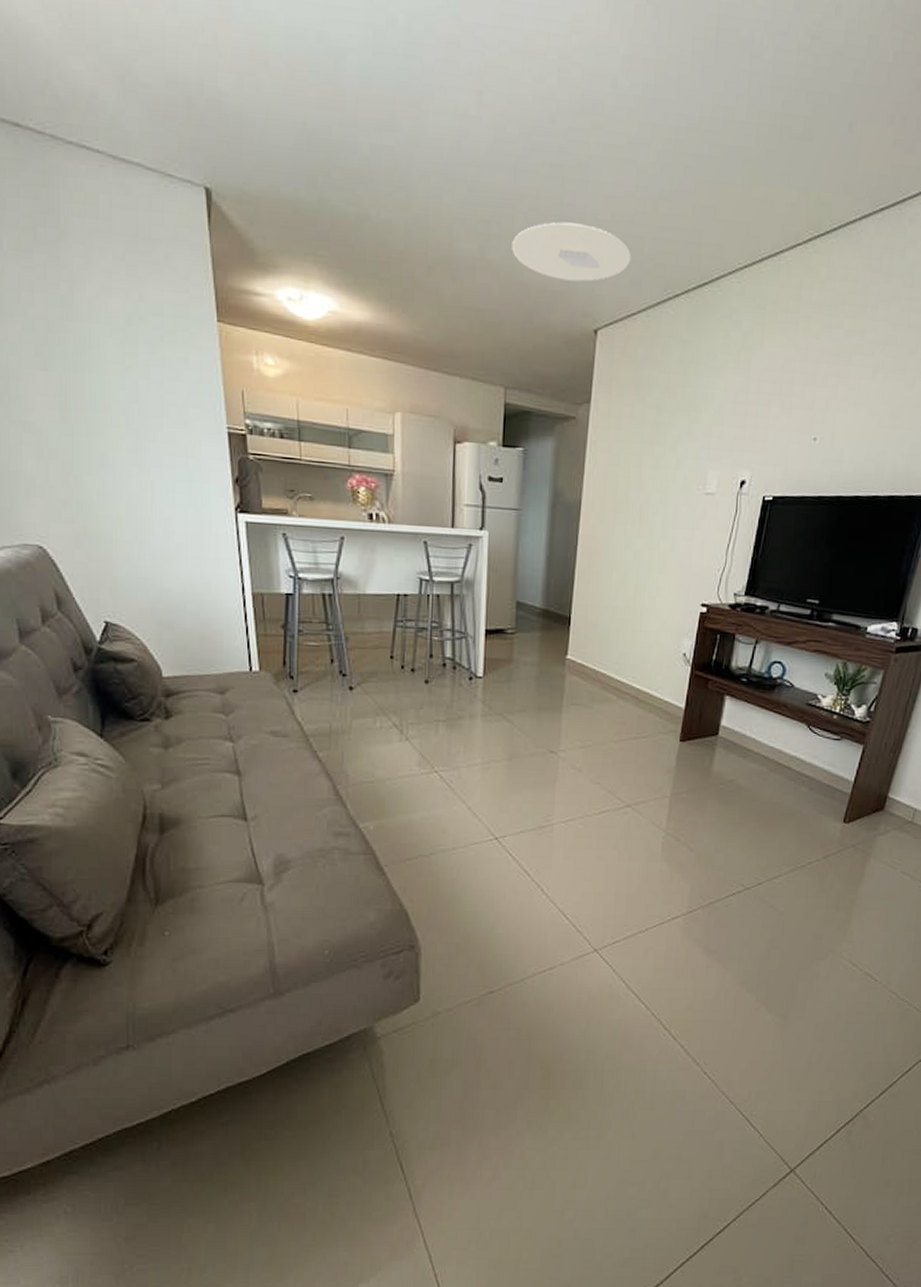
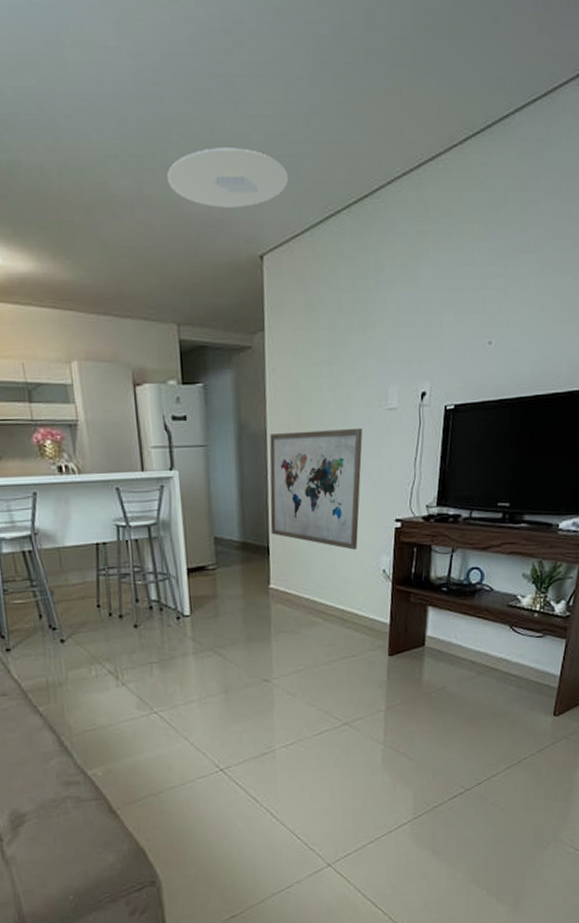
wall art: none [574,505,677,630] -> present [269,427,363,550]

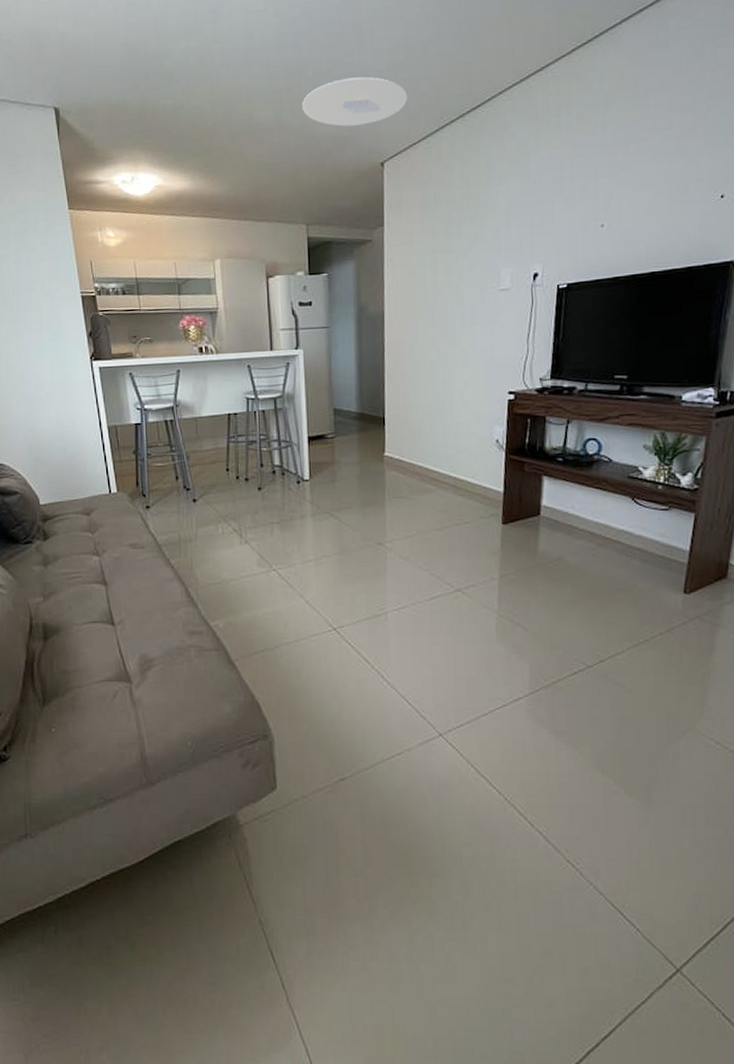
wall art: present [269,427,363,550] -> none [386,307,476,421]

